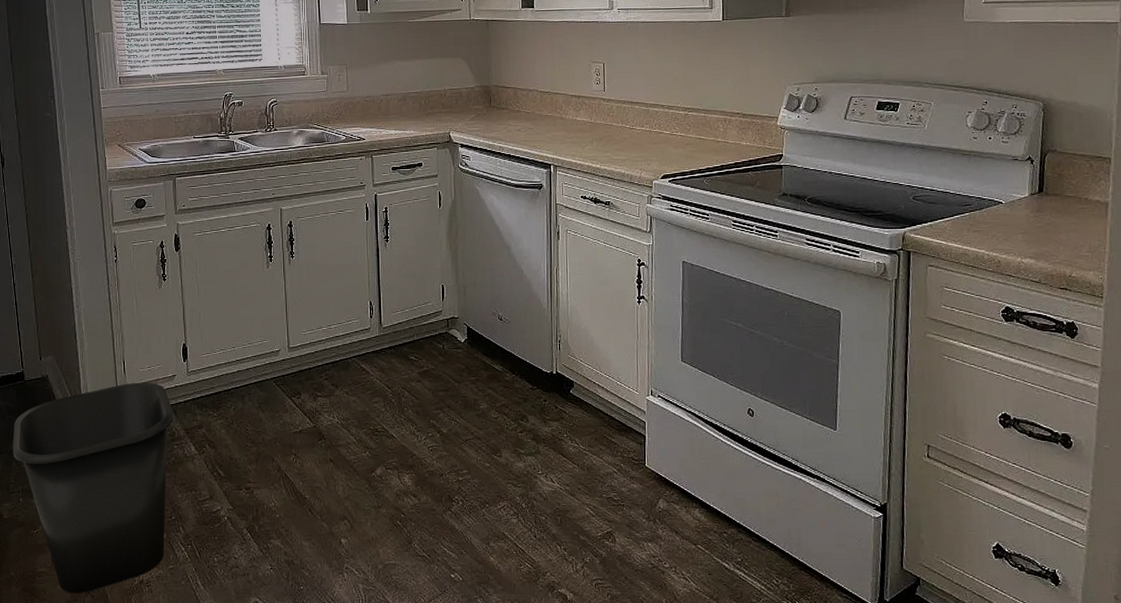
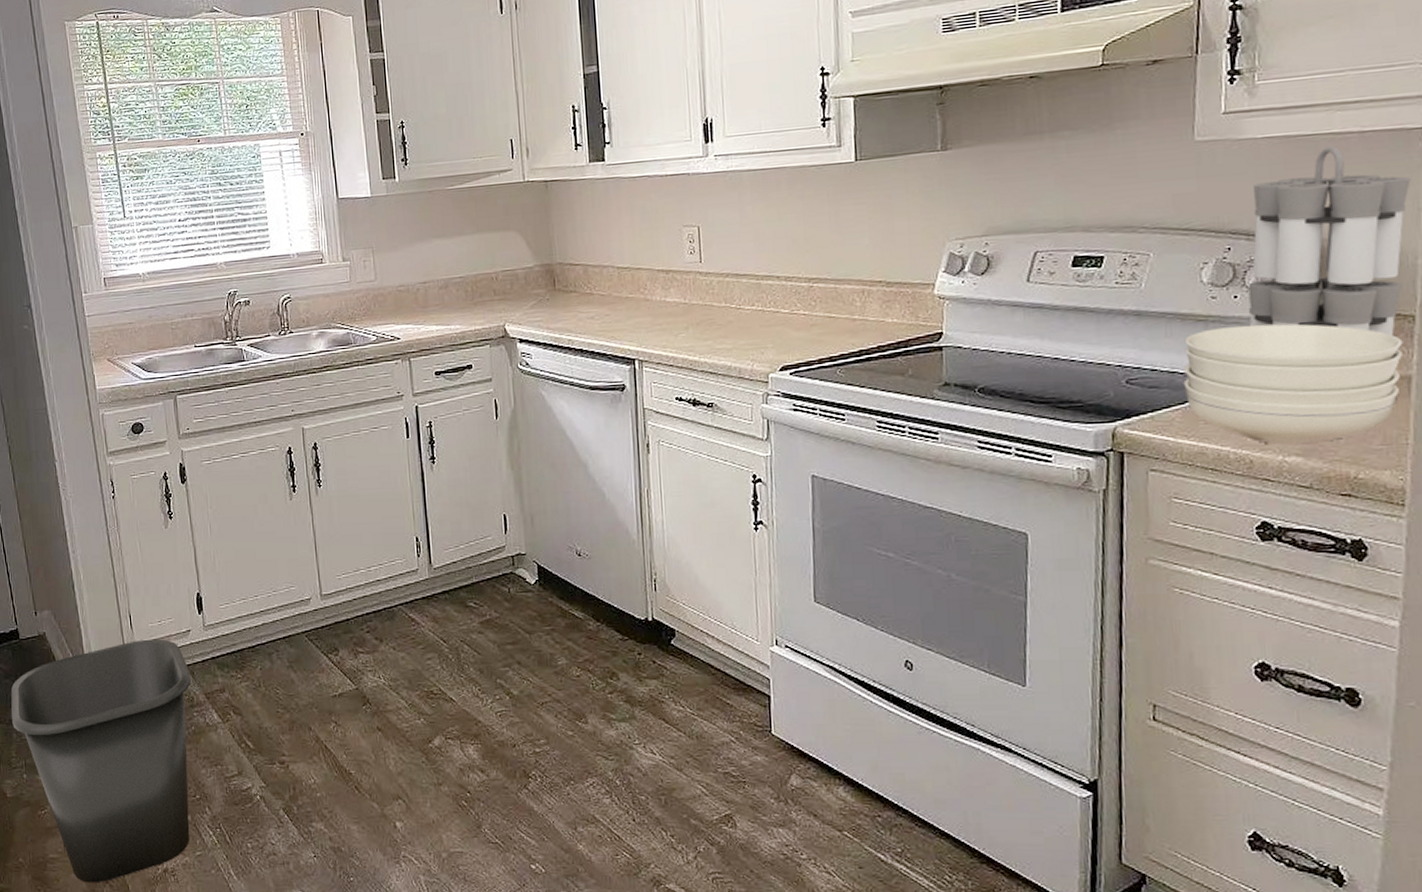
bowl: none [953,159,1103,250] -> present [1183,323,1403,445]
spice rack: none [998,31,1109,220] -> present [1248,145,1411,400]

